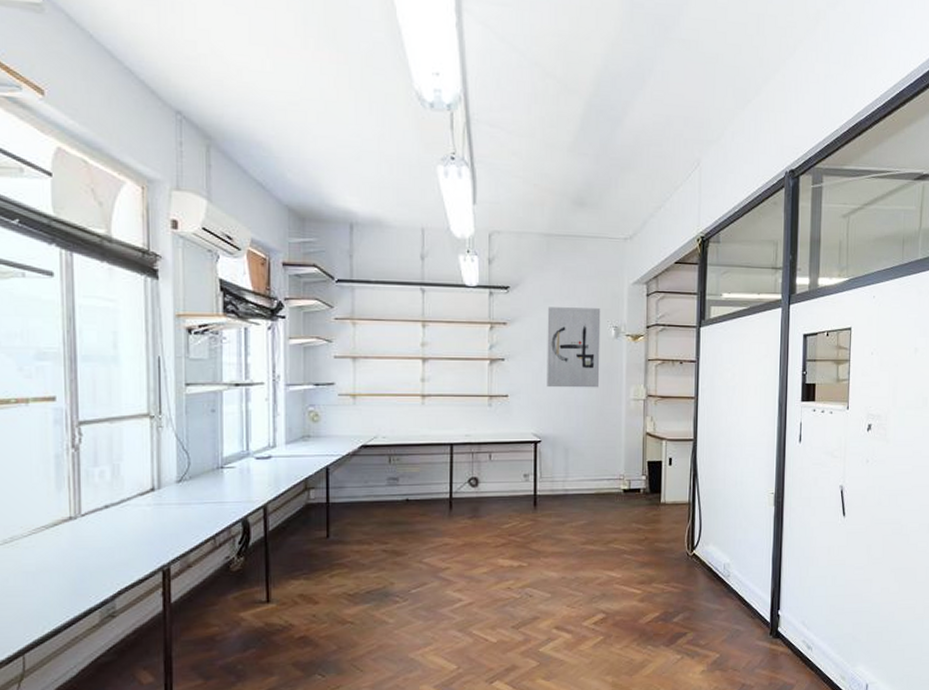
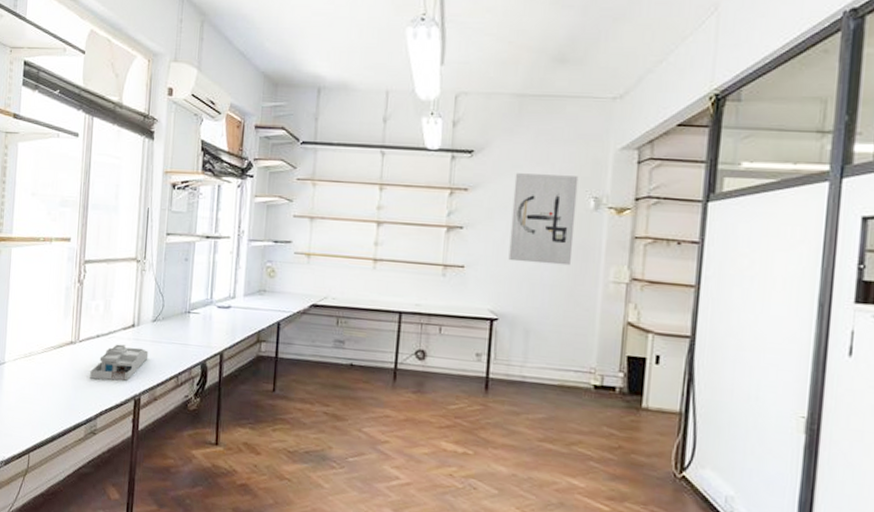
desk organizer: none [100,512,176,556] -> present [90,344,149,381]

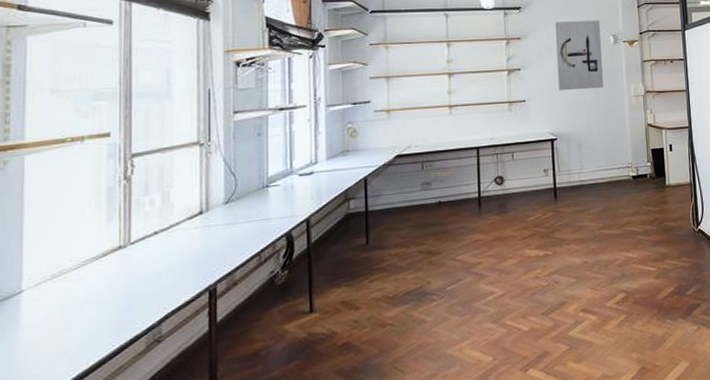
desk organizer: present [90,344,149,381] -> none [148,234,223,282]

